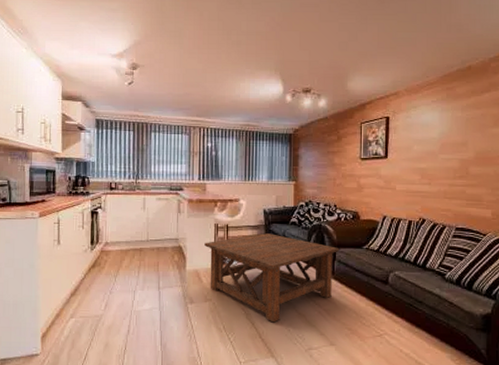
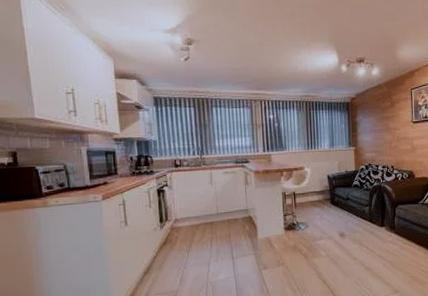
coffee table: present [204,233,340,323] -> none [274,197,399,279]

